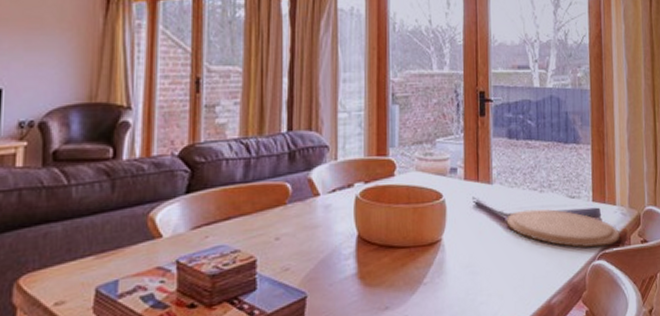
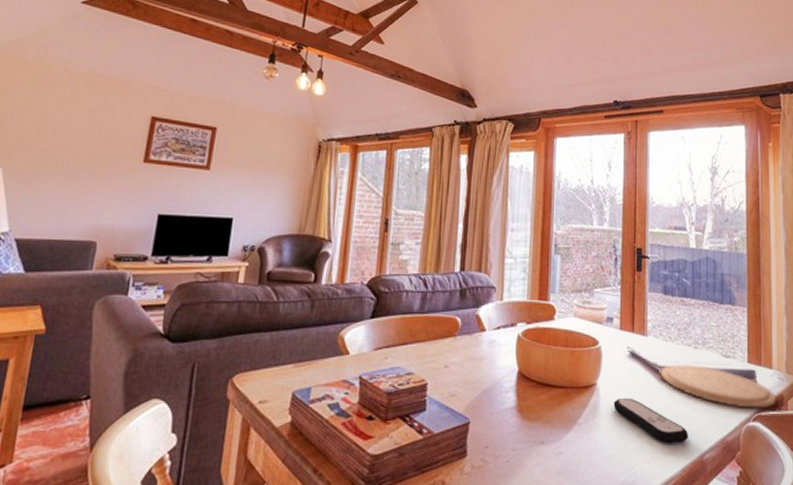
remote control: none [459,251,536,293] -> present [613,398,688,444]

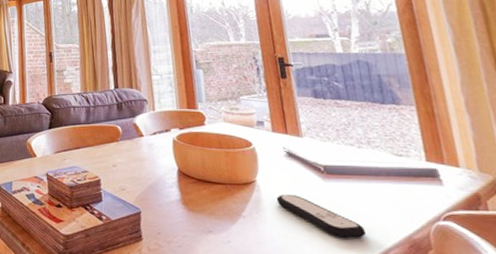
plate: present [660,364,777,409] -> none [322,163,472,208]

